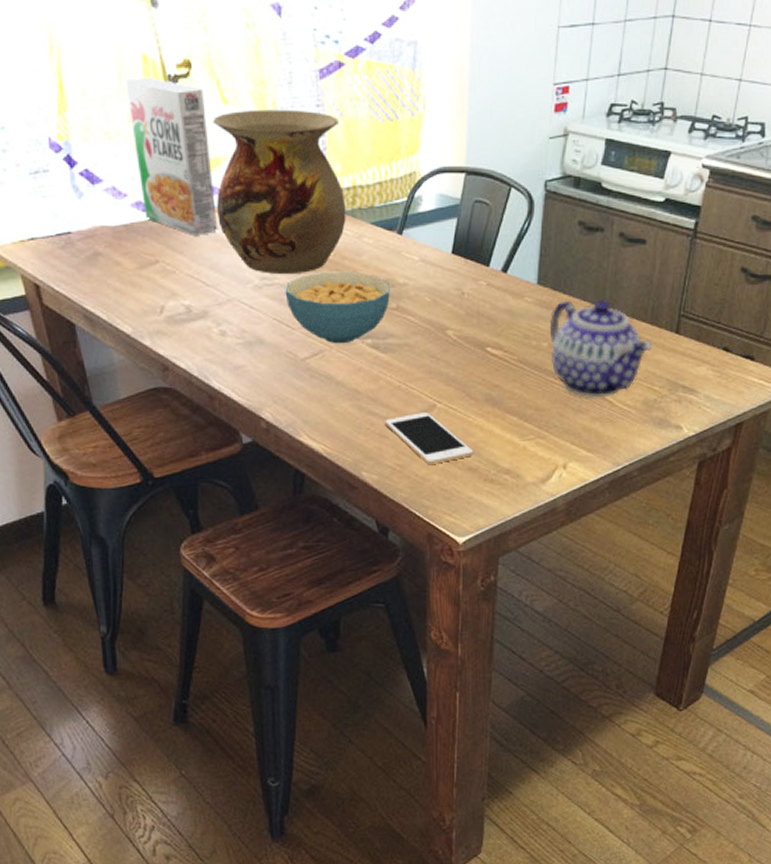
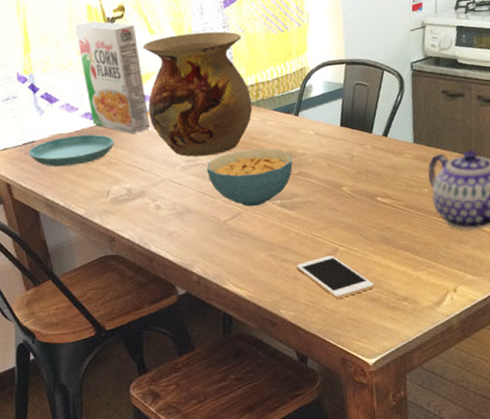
saucer: none [63,230,172,270] -> present [29,134,114,167]

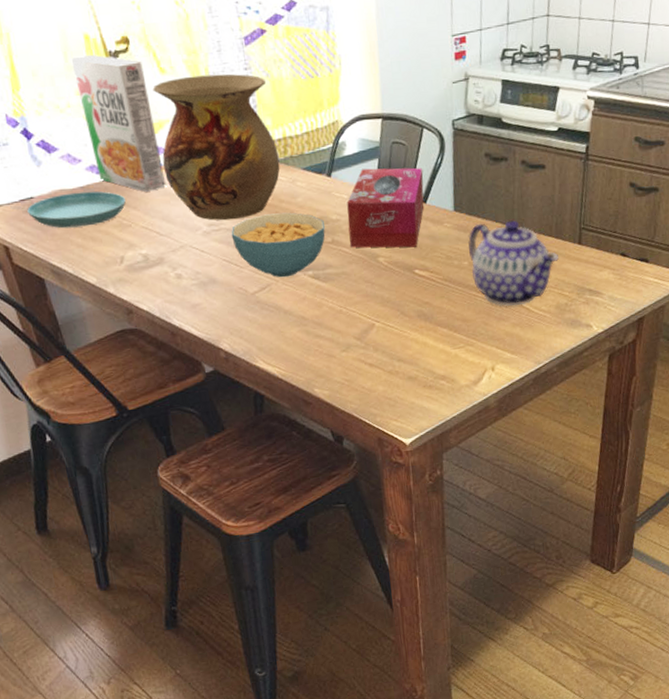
cell phone: present [297,255,375,299] -> none [331,331,412,377]
tissue box: none [313,105,386,179] -> present [347,167,424,248]

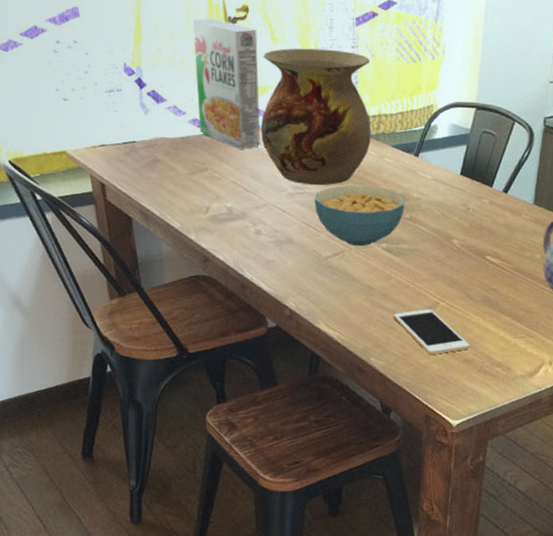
saucer: present [27,191,126,229] -> none [128,141,220,175]
cell phone: none [331,331,412,377] -> present [394,309,470,354]
tissue box: present [347,167,424,248] -> none [427,153,509,234]

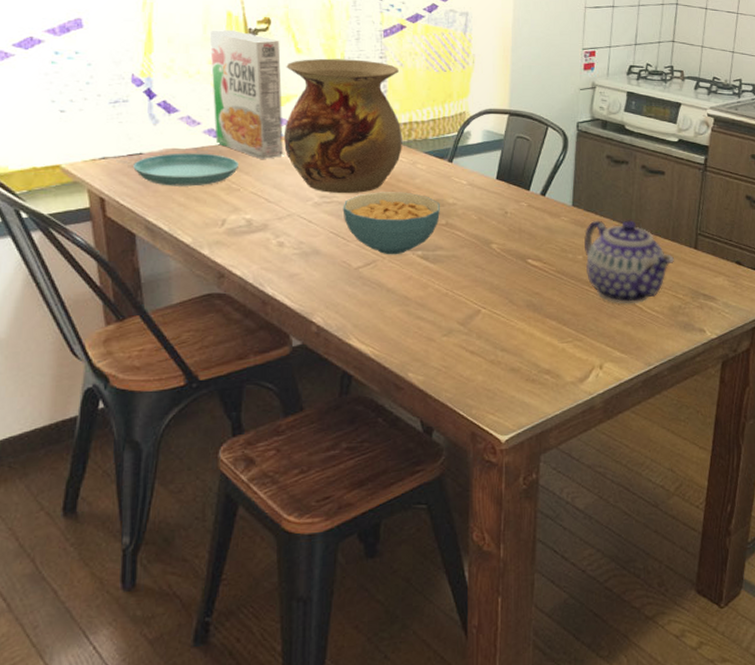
saucer: none [128,141,220,175] -> present [133,153,238,187]
cell phone: present [394,309,470,354] -> none [432,317,516,365]

